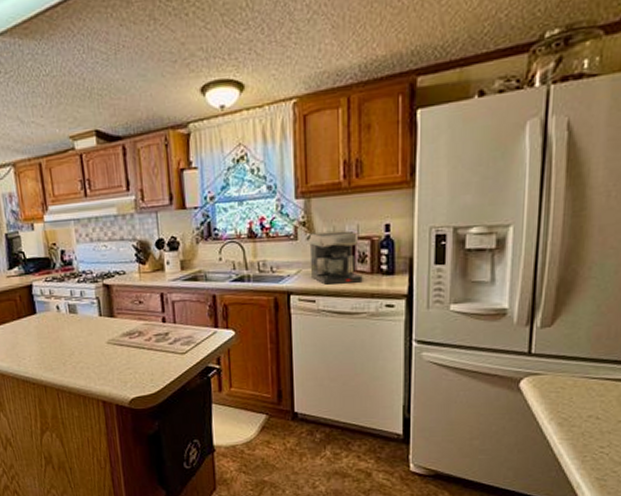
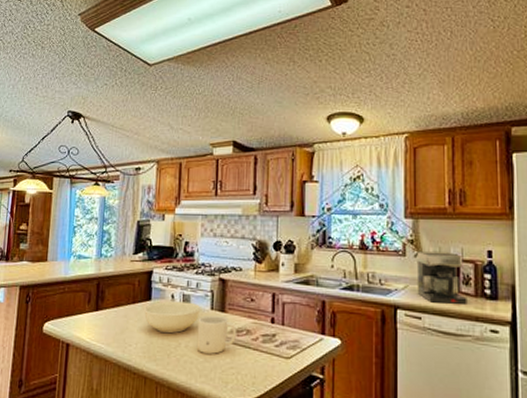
bowl: none [31,311,89,344] -> present [144,301,201,334]
mug: none [87,321,130,358] -> present [196,315,237,354]

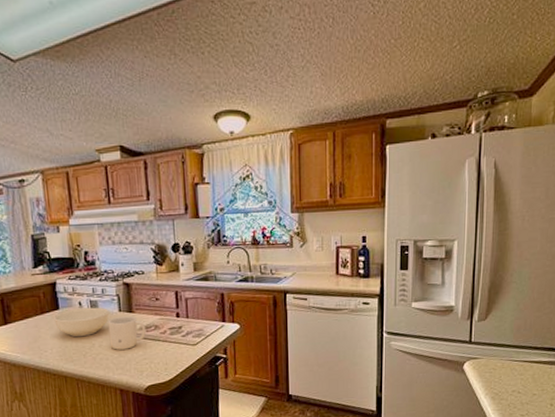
coffee maker: present [416,251,467,304] -> none [302,240,345,285]

